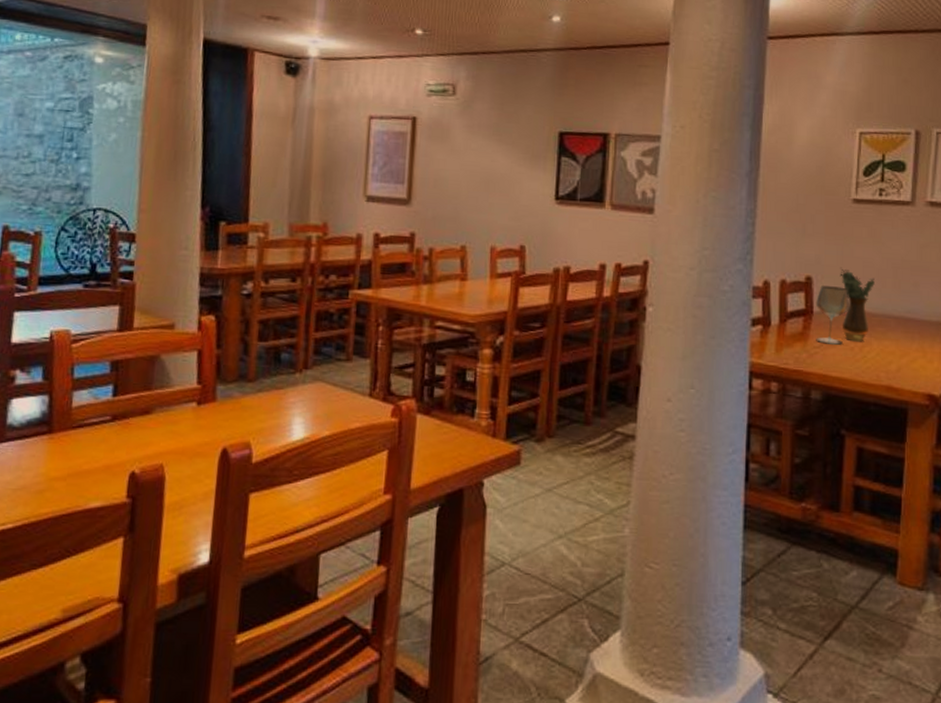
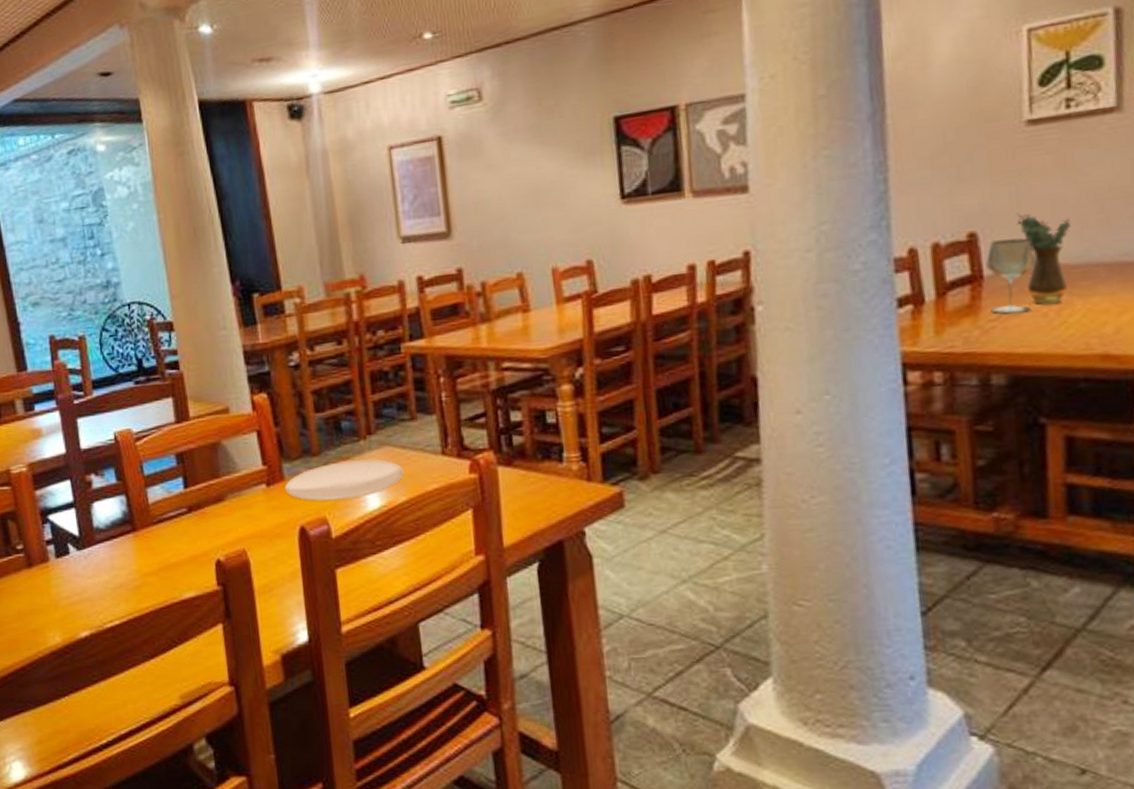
plate: none [214,390,332,428] -> present [285,459,404,502]

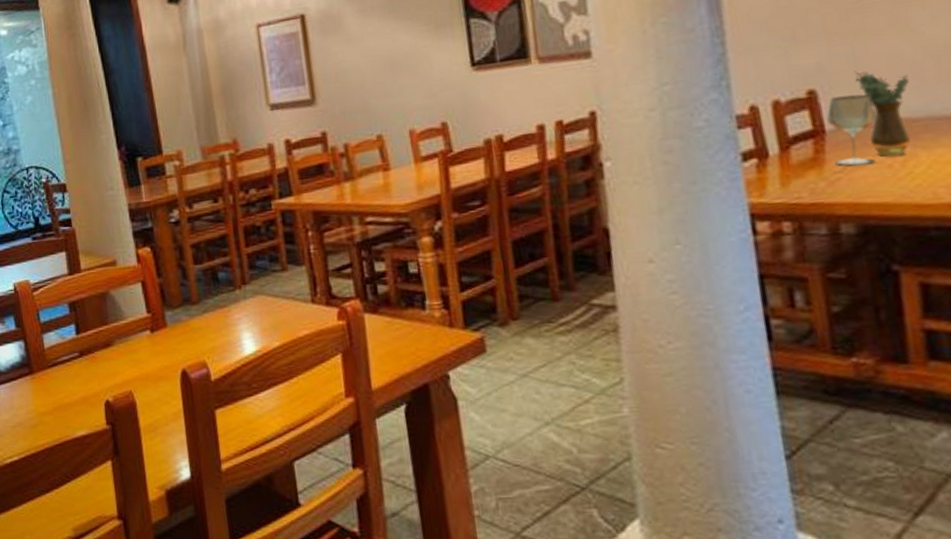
plate: present [285,459,404,502] -> none [167,307,277,347]

